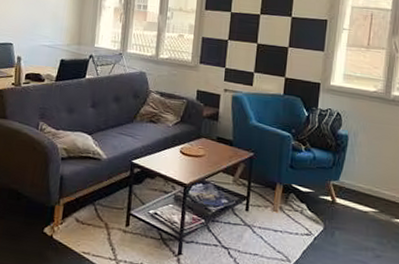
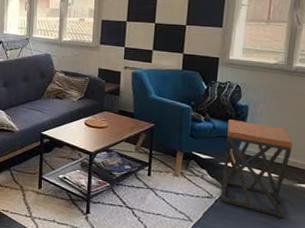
stool: none [320,149,390,256] -> present [221,119,292,217]

